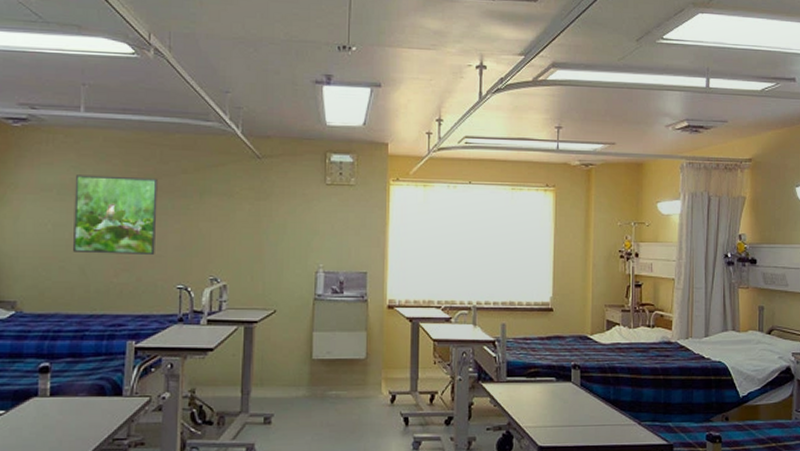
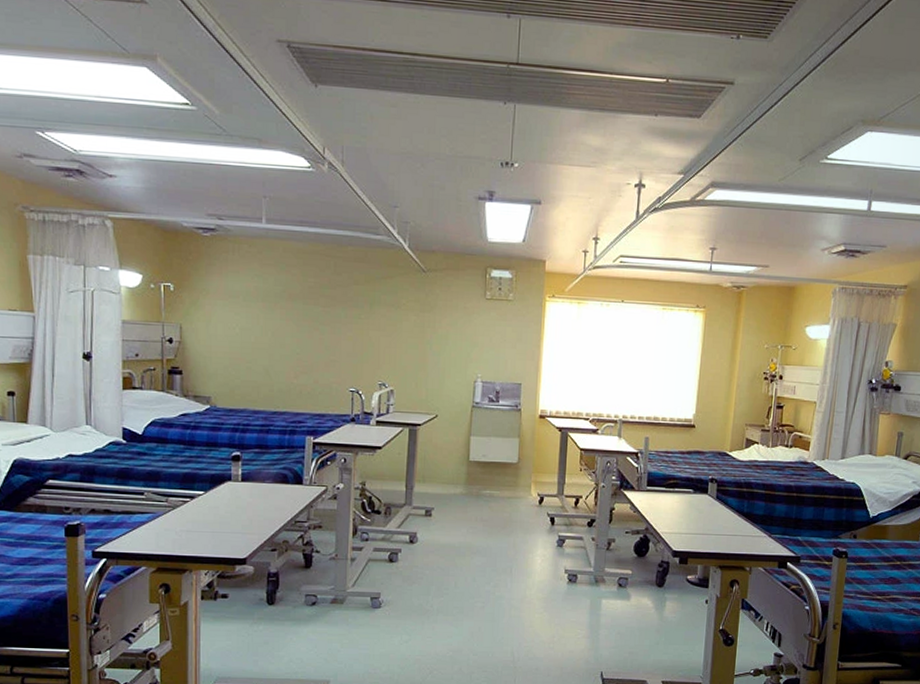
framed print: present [73,175,158,256] -> none [258,283,332,361]

